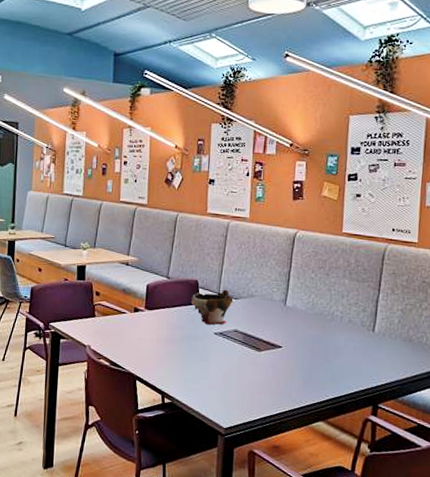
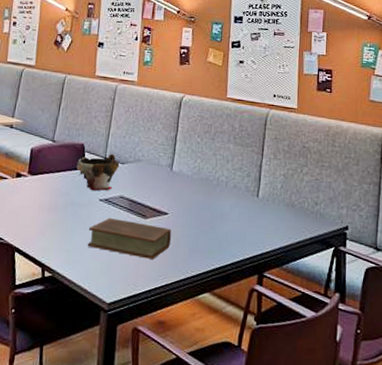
book: none [203,350,286,389] -> present [87,217,172,259]

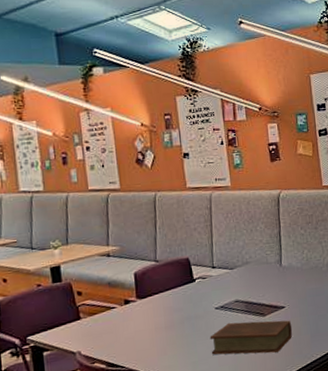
bowl: present [76,153,120,191] -> none [185,261,229,302]

